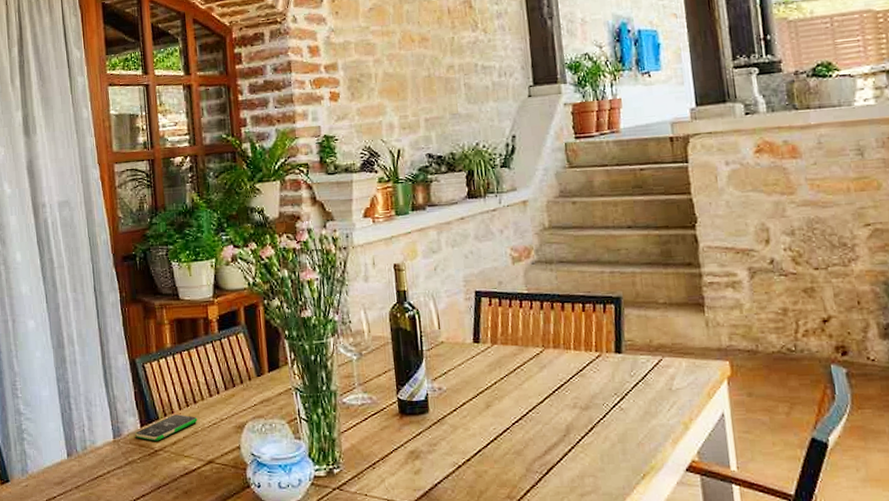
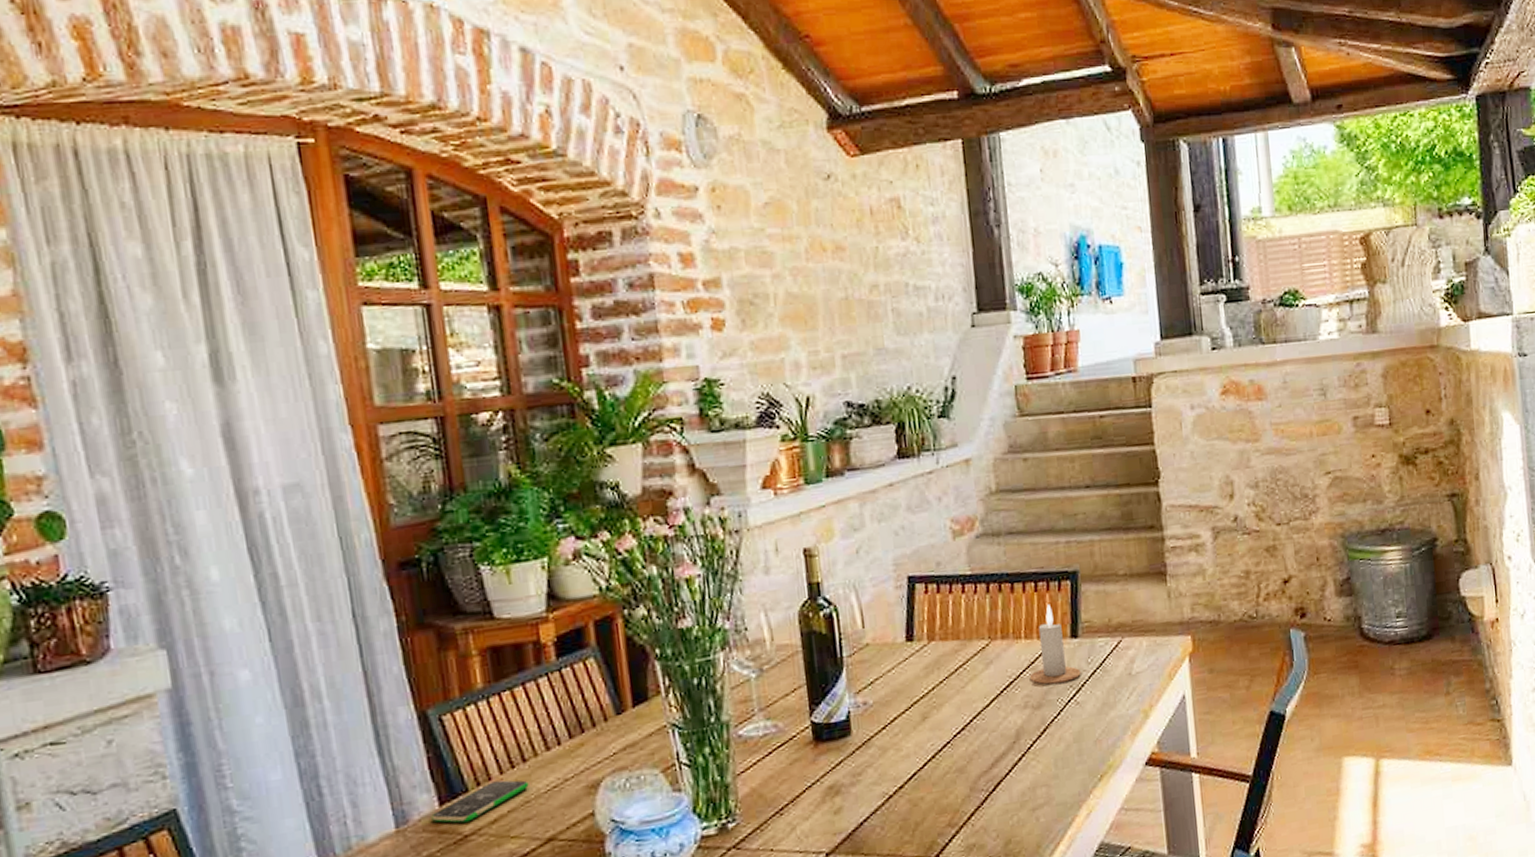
candle: none [578,323,625,390] -> present [1029,604,1081,685]

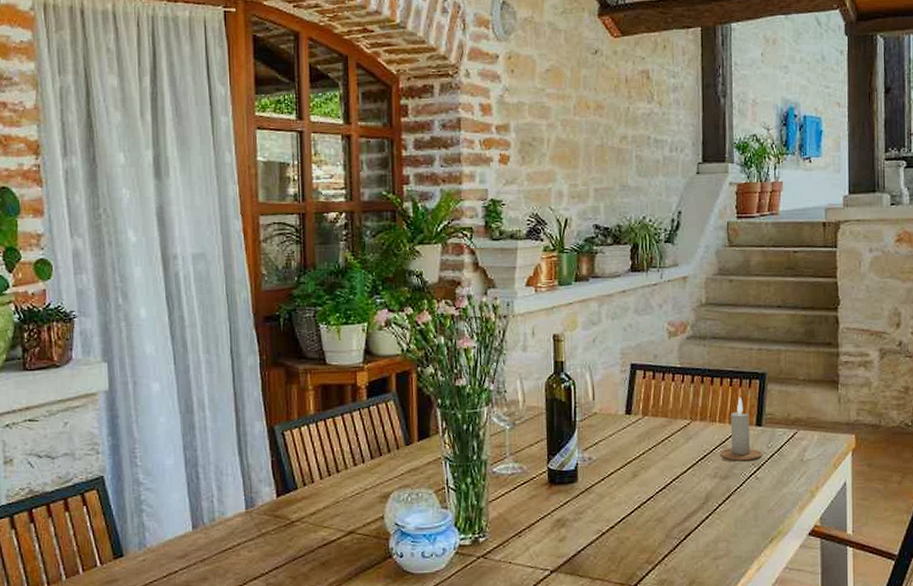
smartphone: present [431,780,529,823] -> none [271,484,340,512]

